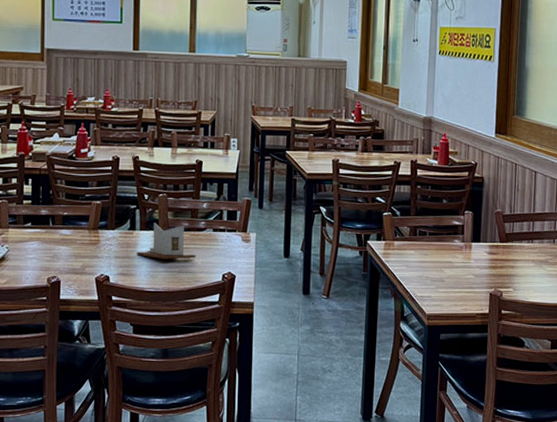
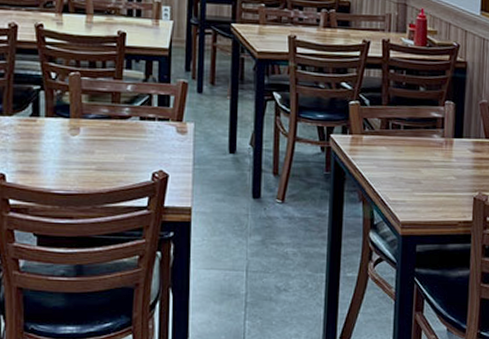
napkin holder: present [136,222,196,259] -> none [41,107,118,154]

